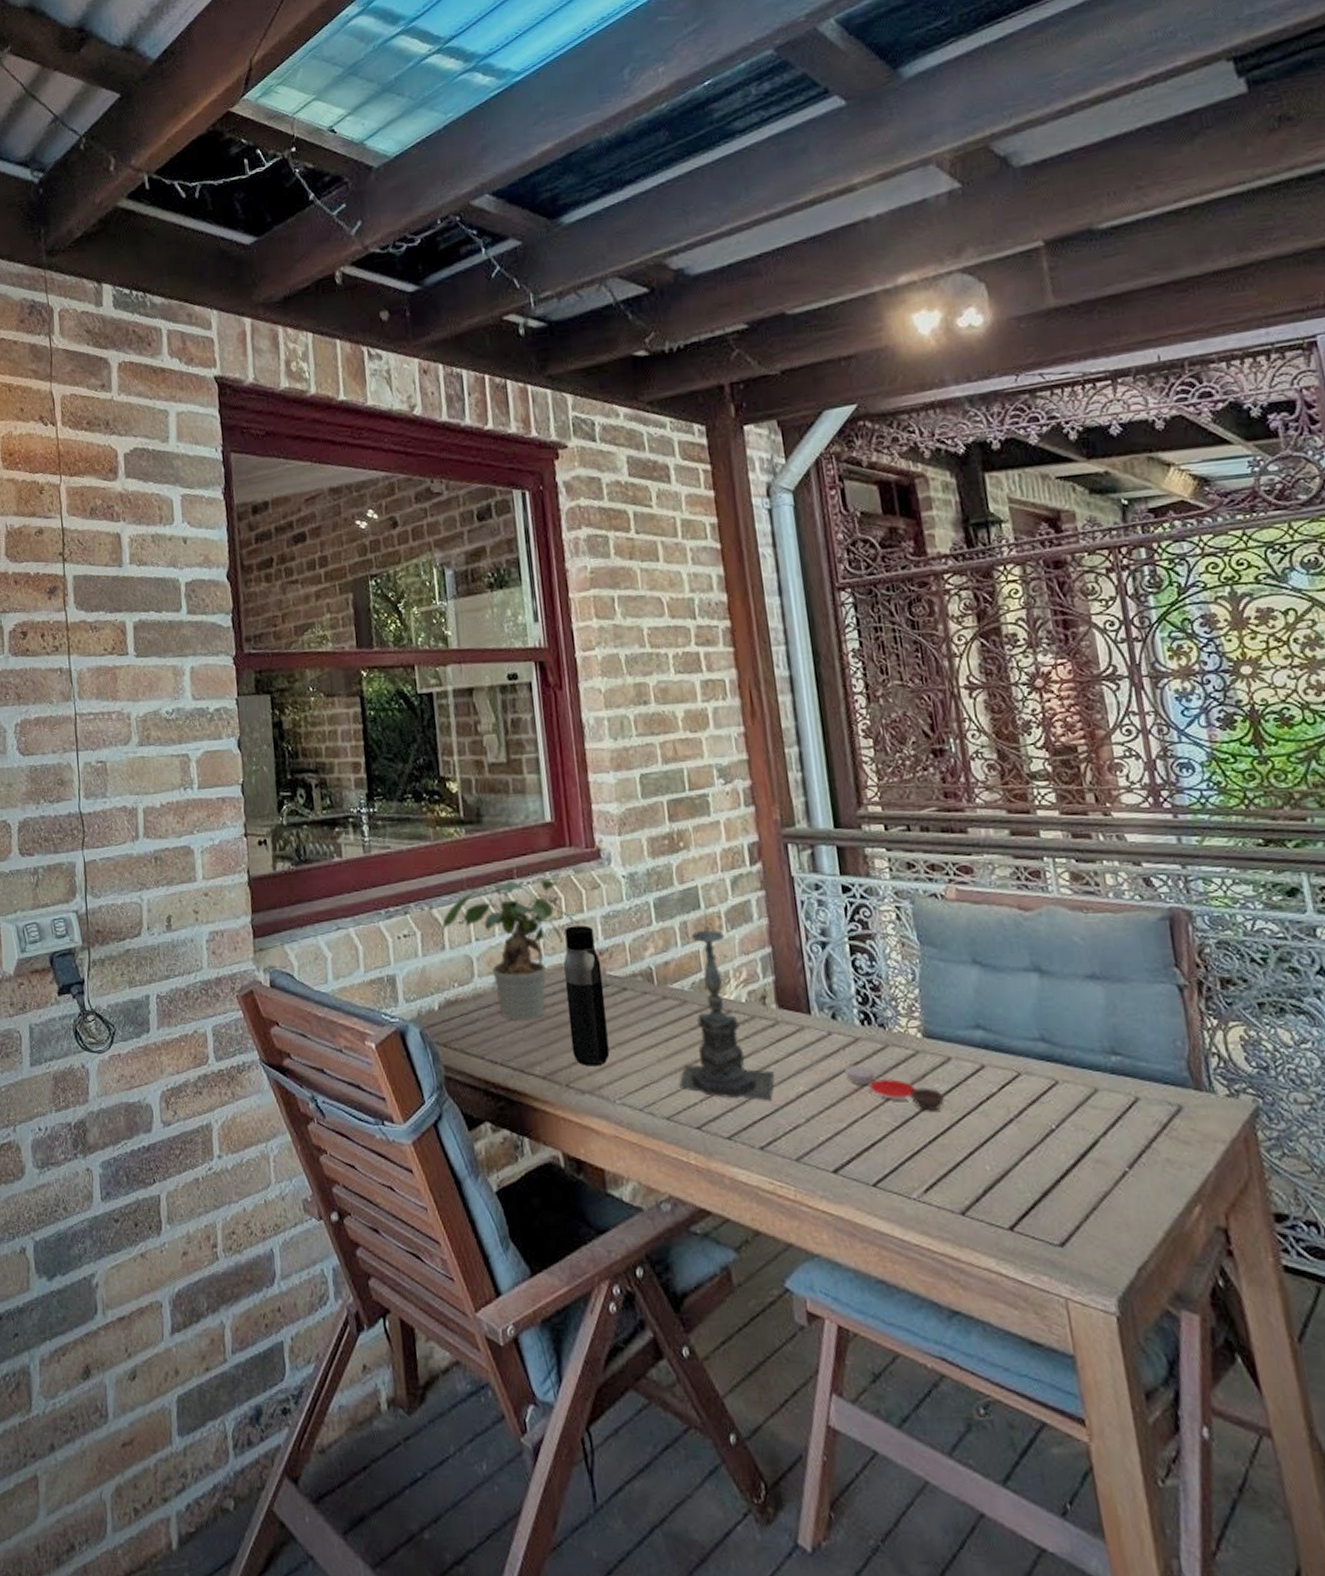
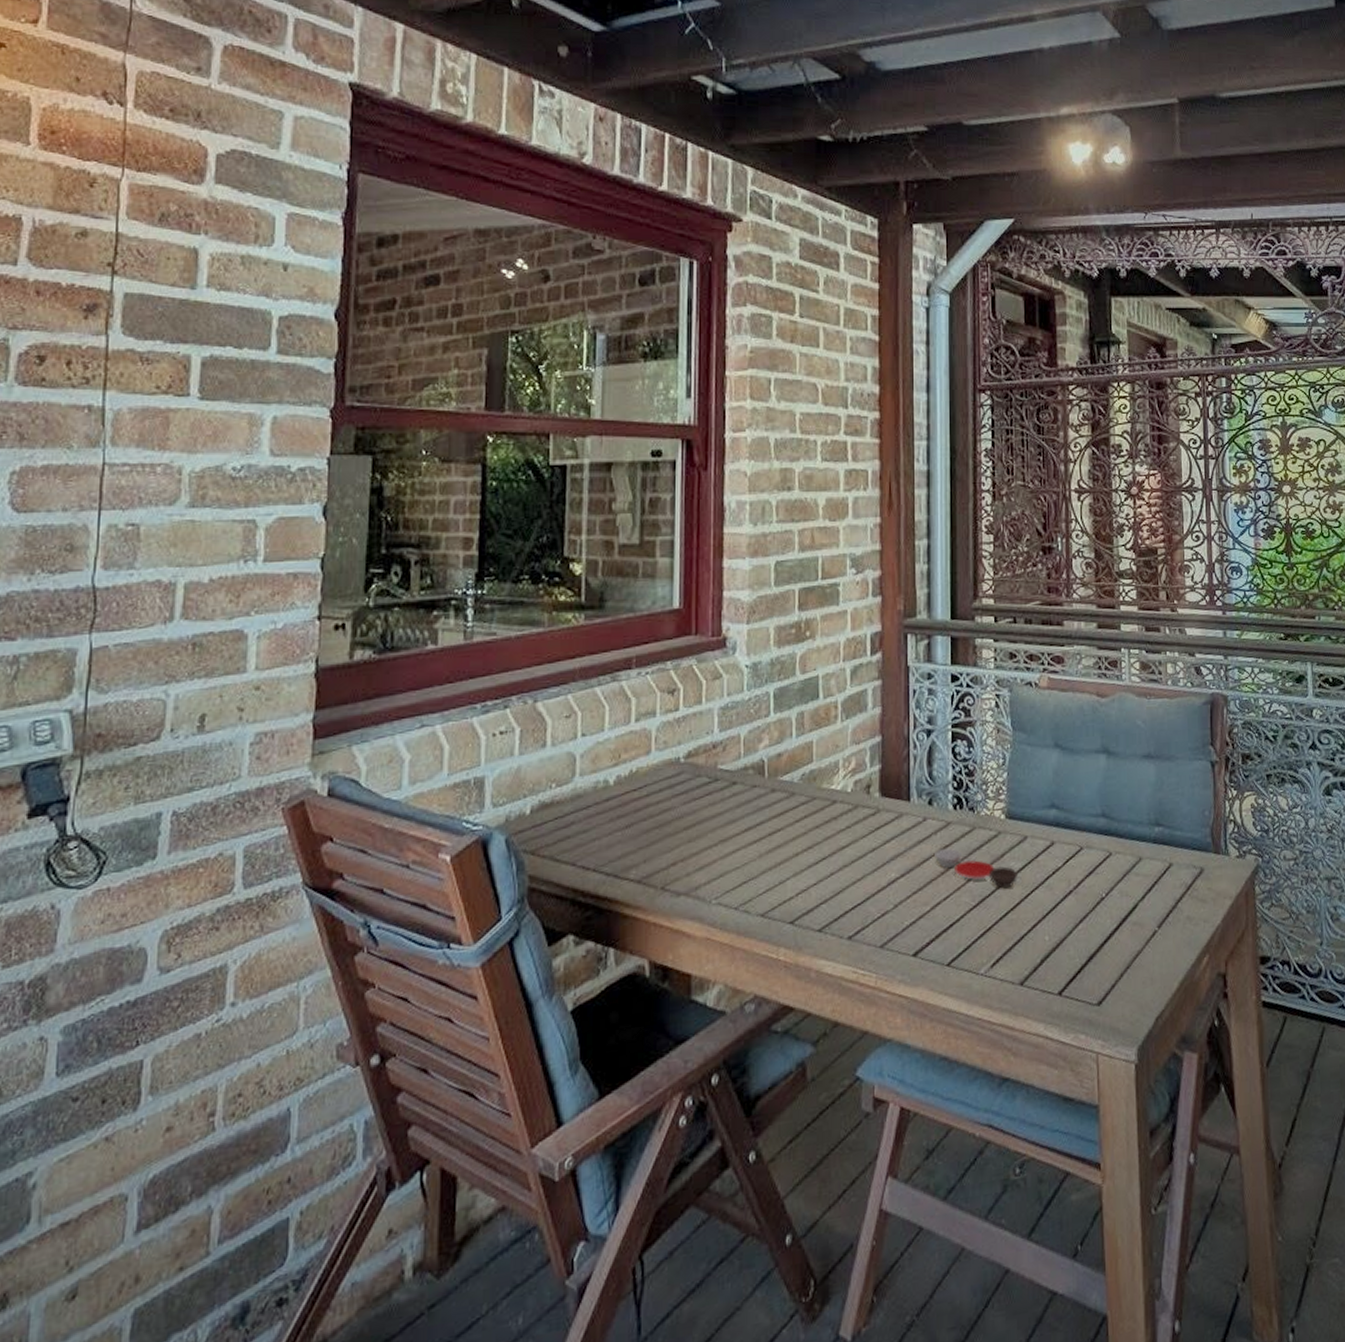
potted plant: present [442,879,579,1021] -> none [545,669,695,822]
water bottle: present [564,925,610,1067] -> none [672,717,713,867]
candle holder: present [678,909,775,1103] -> none [776,699,870,892]

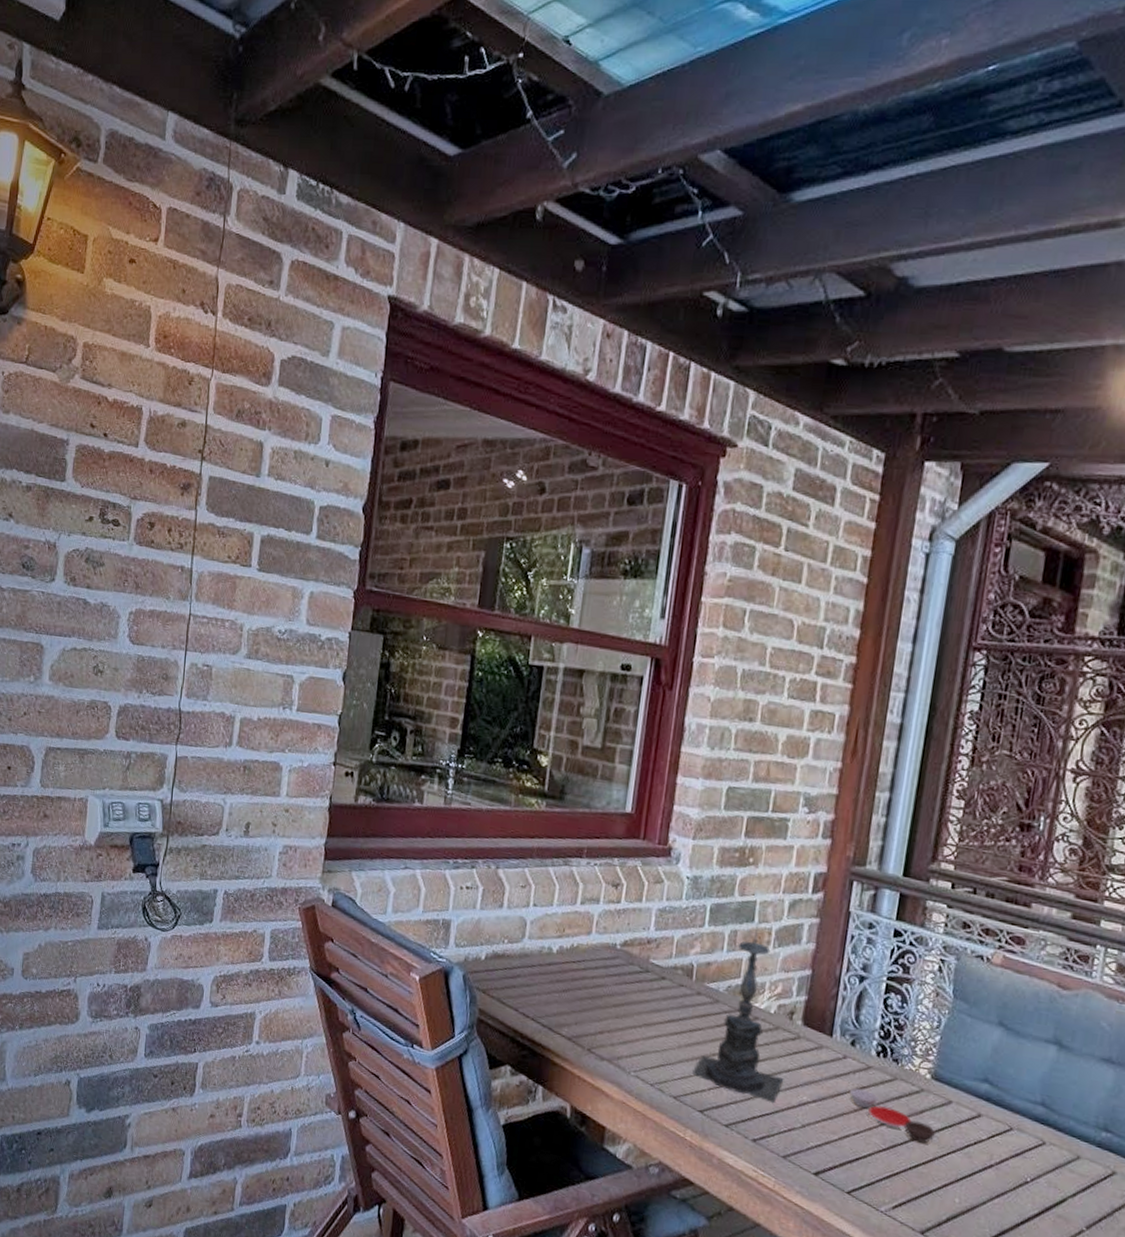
candle holder: none [776,699,870,892] -> present [691,923,784,1104]

